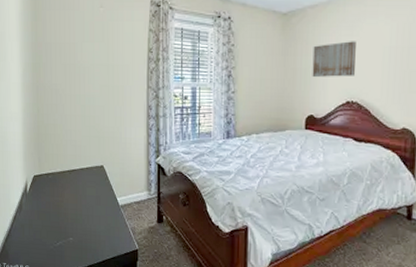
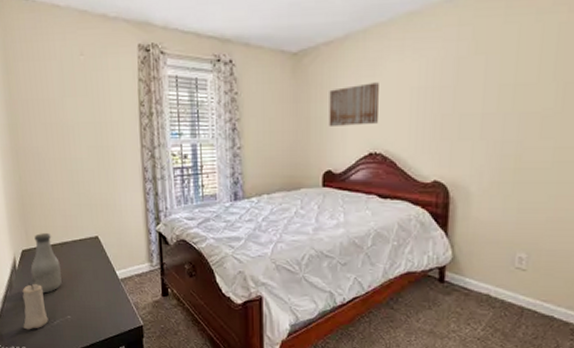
candle: none [28,205,52,250] -> present [22,283,49,330]
bottle: none [40,161,67,216] -> present [30,233,62,294]

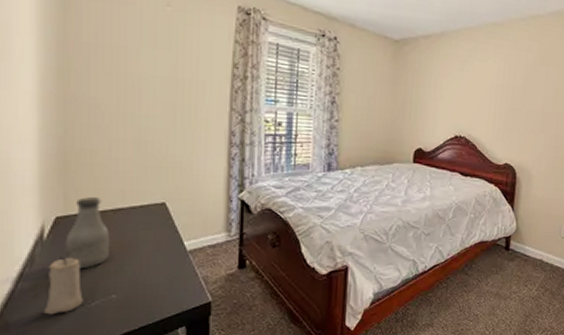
wall art: present [329,82,379,126] -> none [422,75,466,112]

